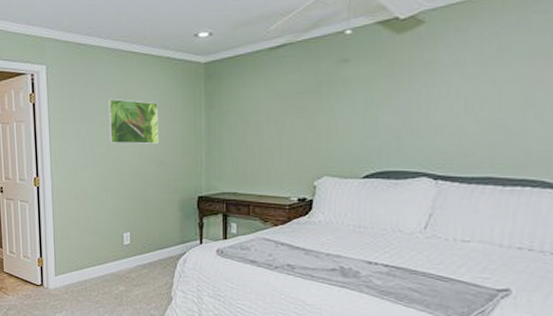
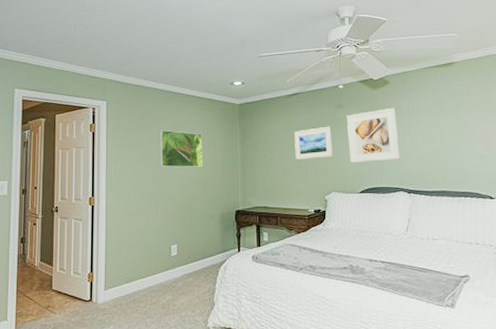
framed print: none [276,88,329,134] -> present [294,126,333,160]
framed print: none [352,59,429,138] -> present [347,107,399,163]

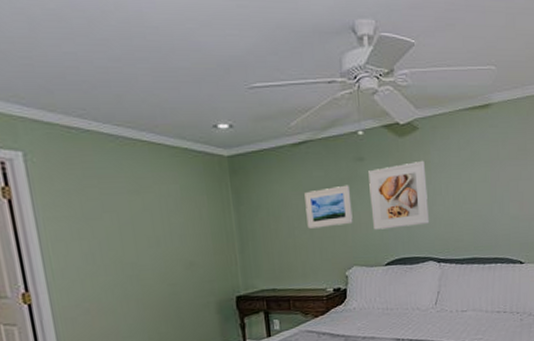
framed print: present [159,129,203,168] -> none [115,193,187,246]

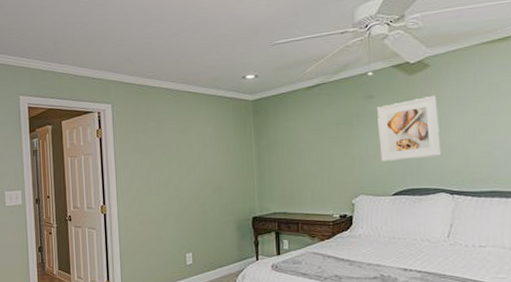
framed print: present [304,185,353,229] -> none [316,120,361,160]

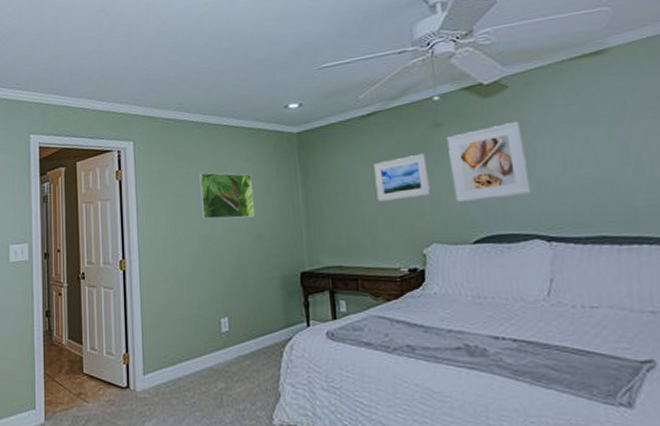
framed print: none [168,132,216,173] -> present [198,172,256,220]
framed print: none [316,120,361,160] -> present [374,153,430,202]

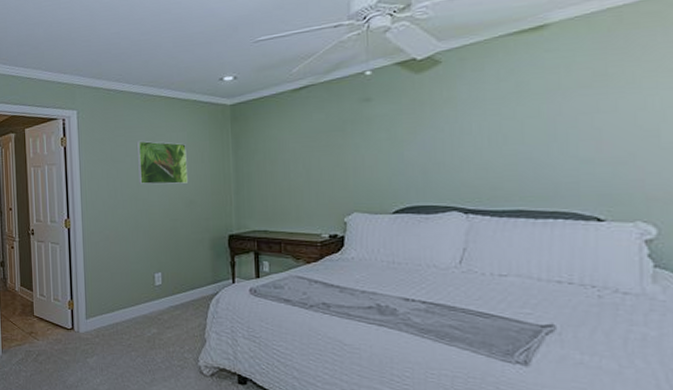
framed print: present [374,153,430,202] -> none [303,127,355,172]
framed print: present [447,121,530,202] -> none [376,96,453,174]

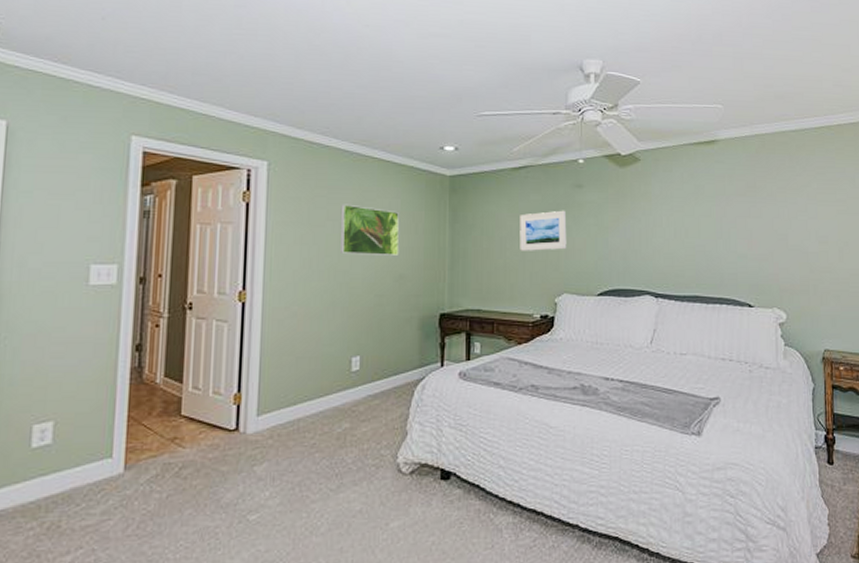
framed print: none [303,127,355,172] -> present [520,210,567,251]

